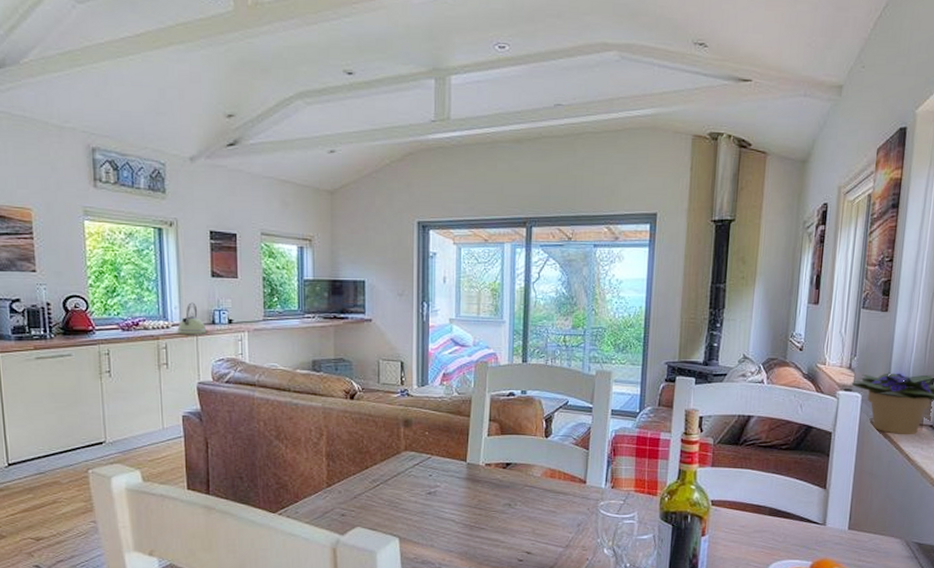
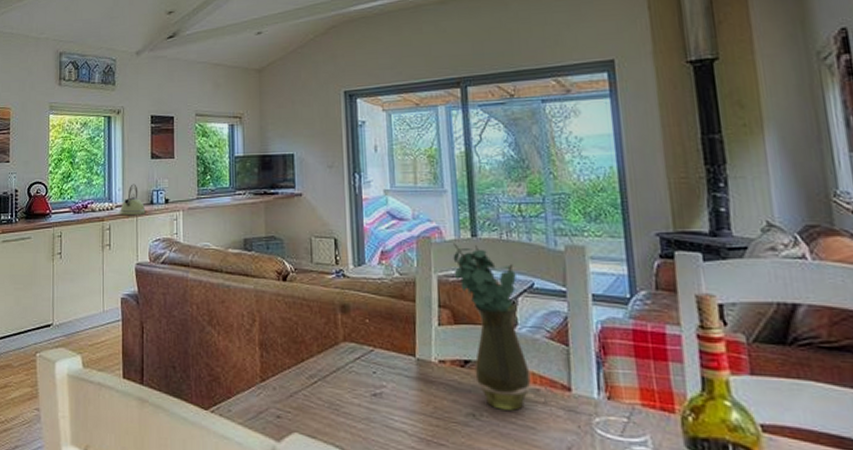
vase: none [504,367,557,500] -> present [453,242,531,410]

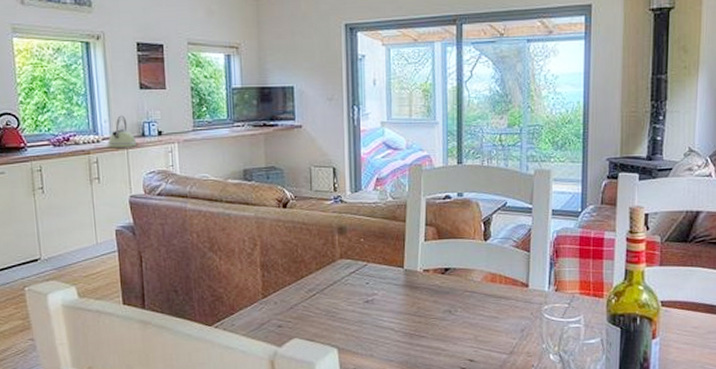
vase: present [453,242,531,410] -> none [440,169,498,305]

